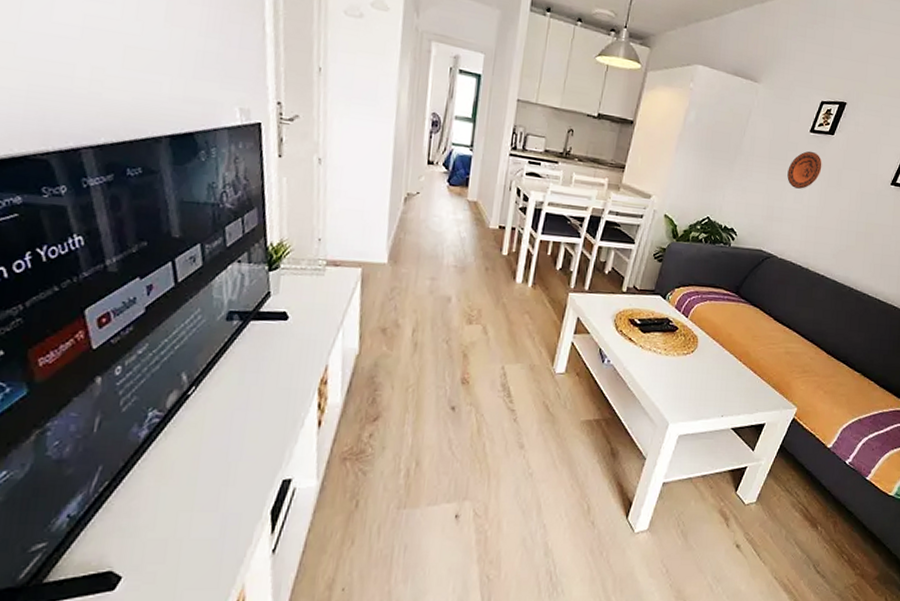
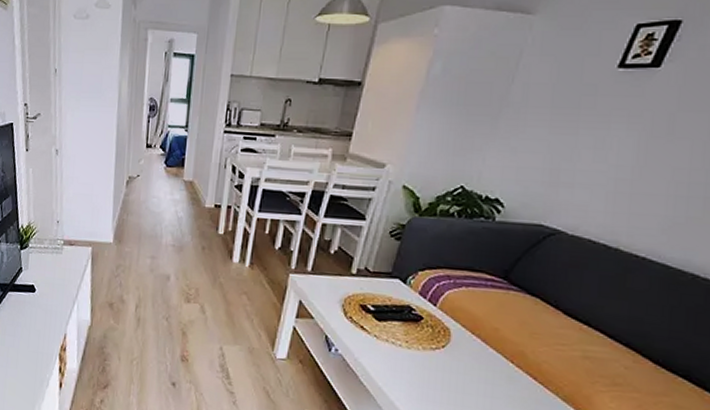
decorative plate: present [787,151,822,189] -> none [581,92,640,144]

